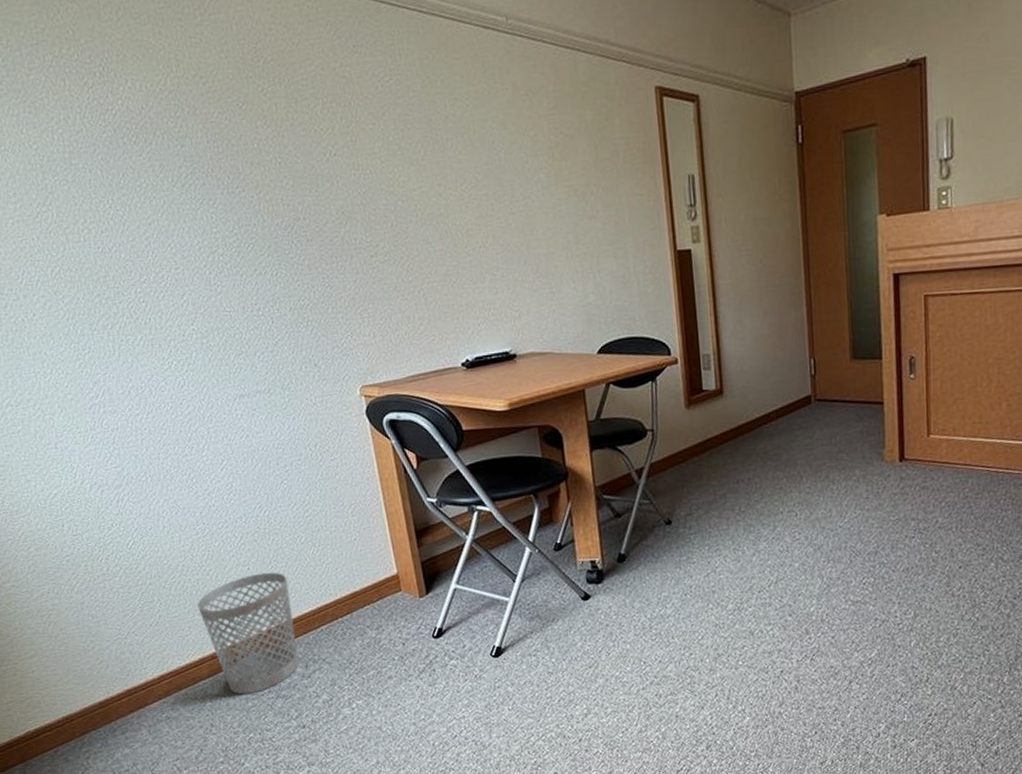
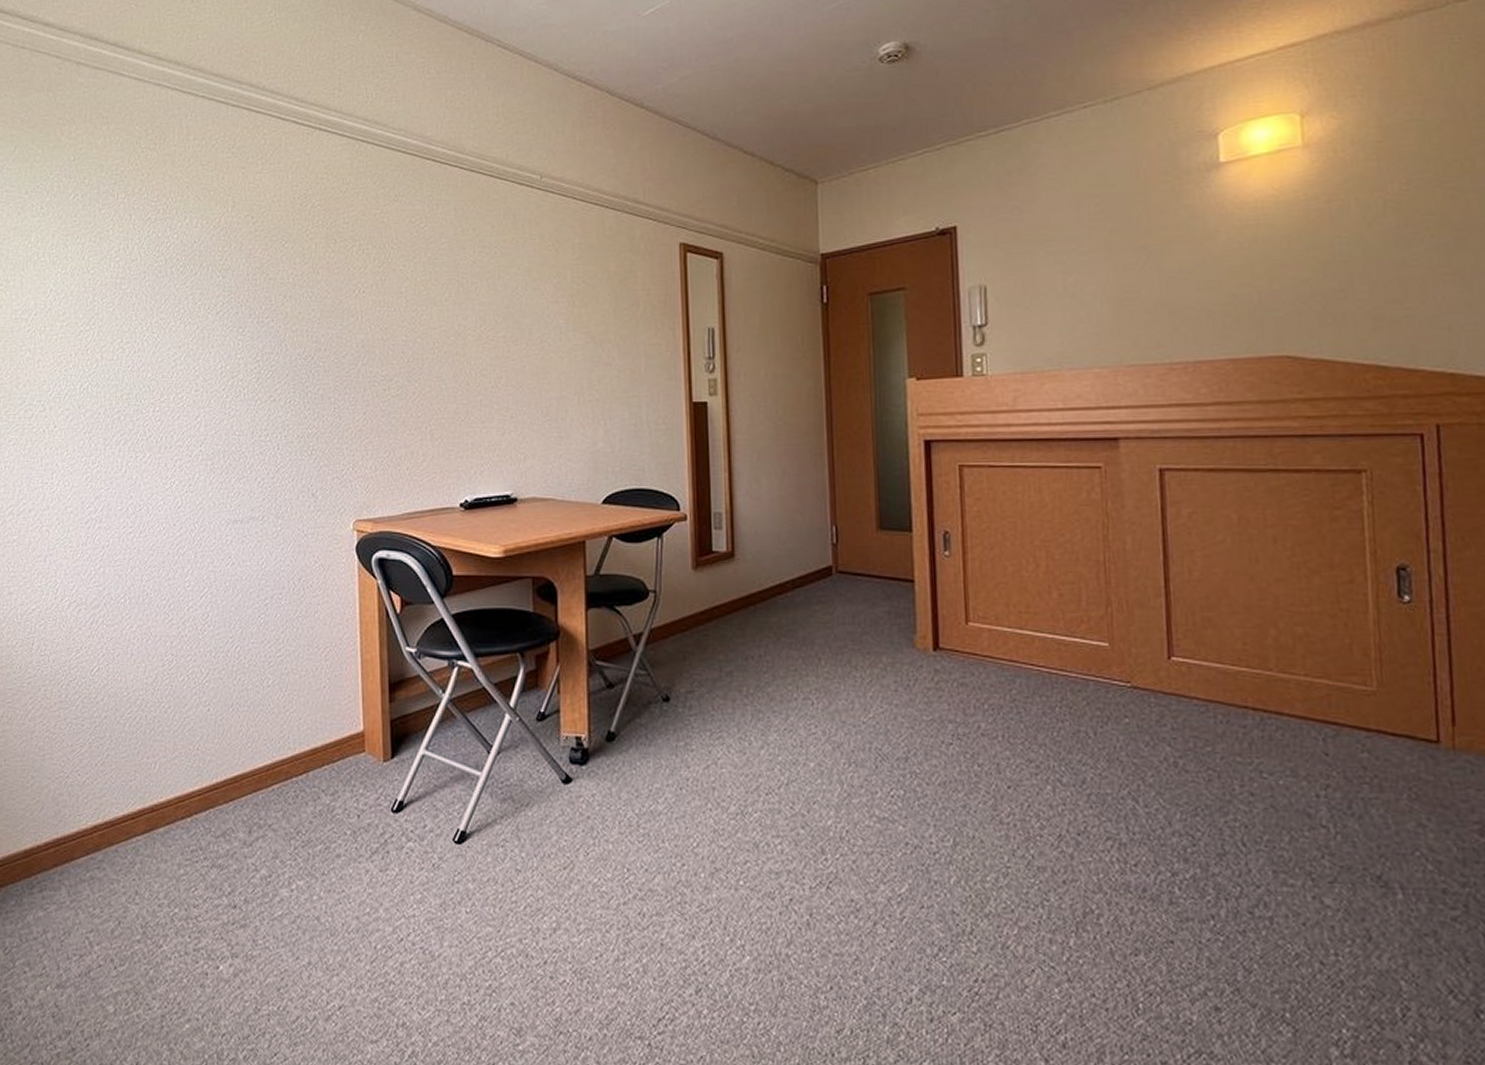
wastebasket: present [197,572,299,694] -> none [148,716,247,858]

